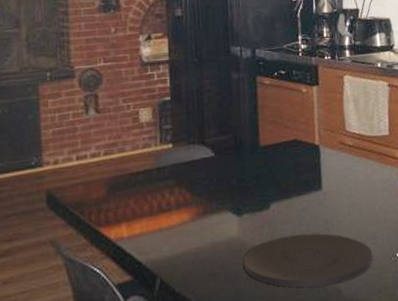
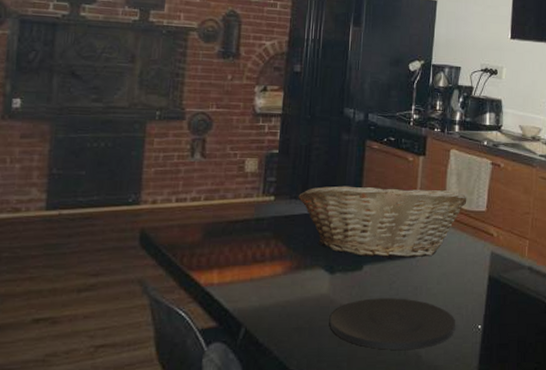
fruit basket: none [196,117,368,195] -> present [298,182,467,258]

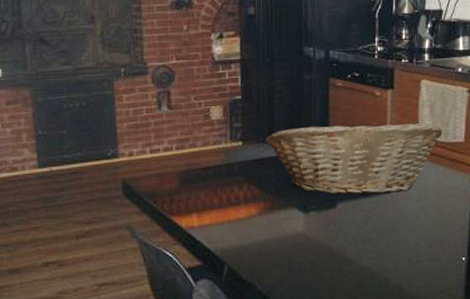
plate: present [330,298,455,350] -> none [308,233,437,283]

